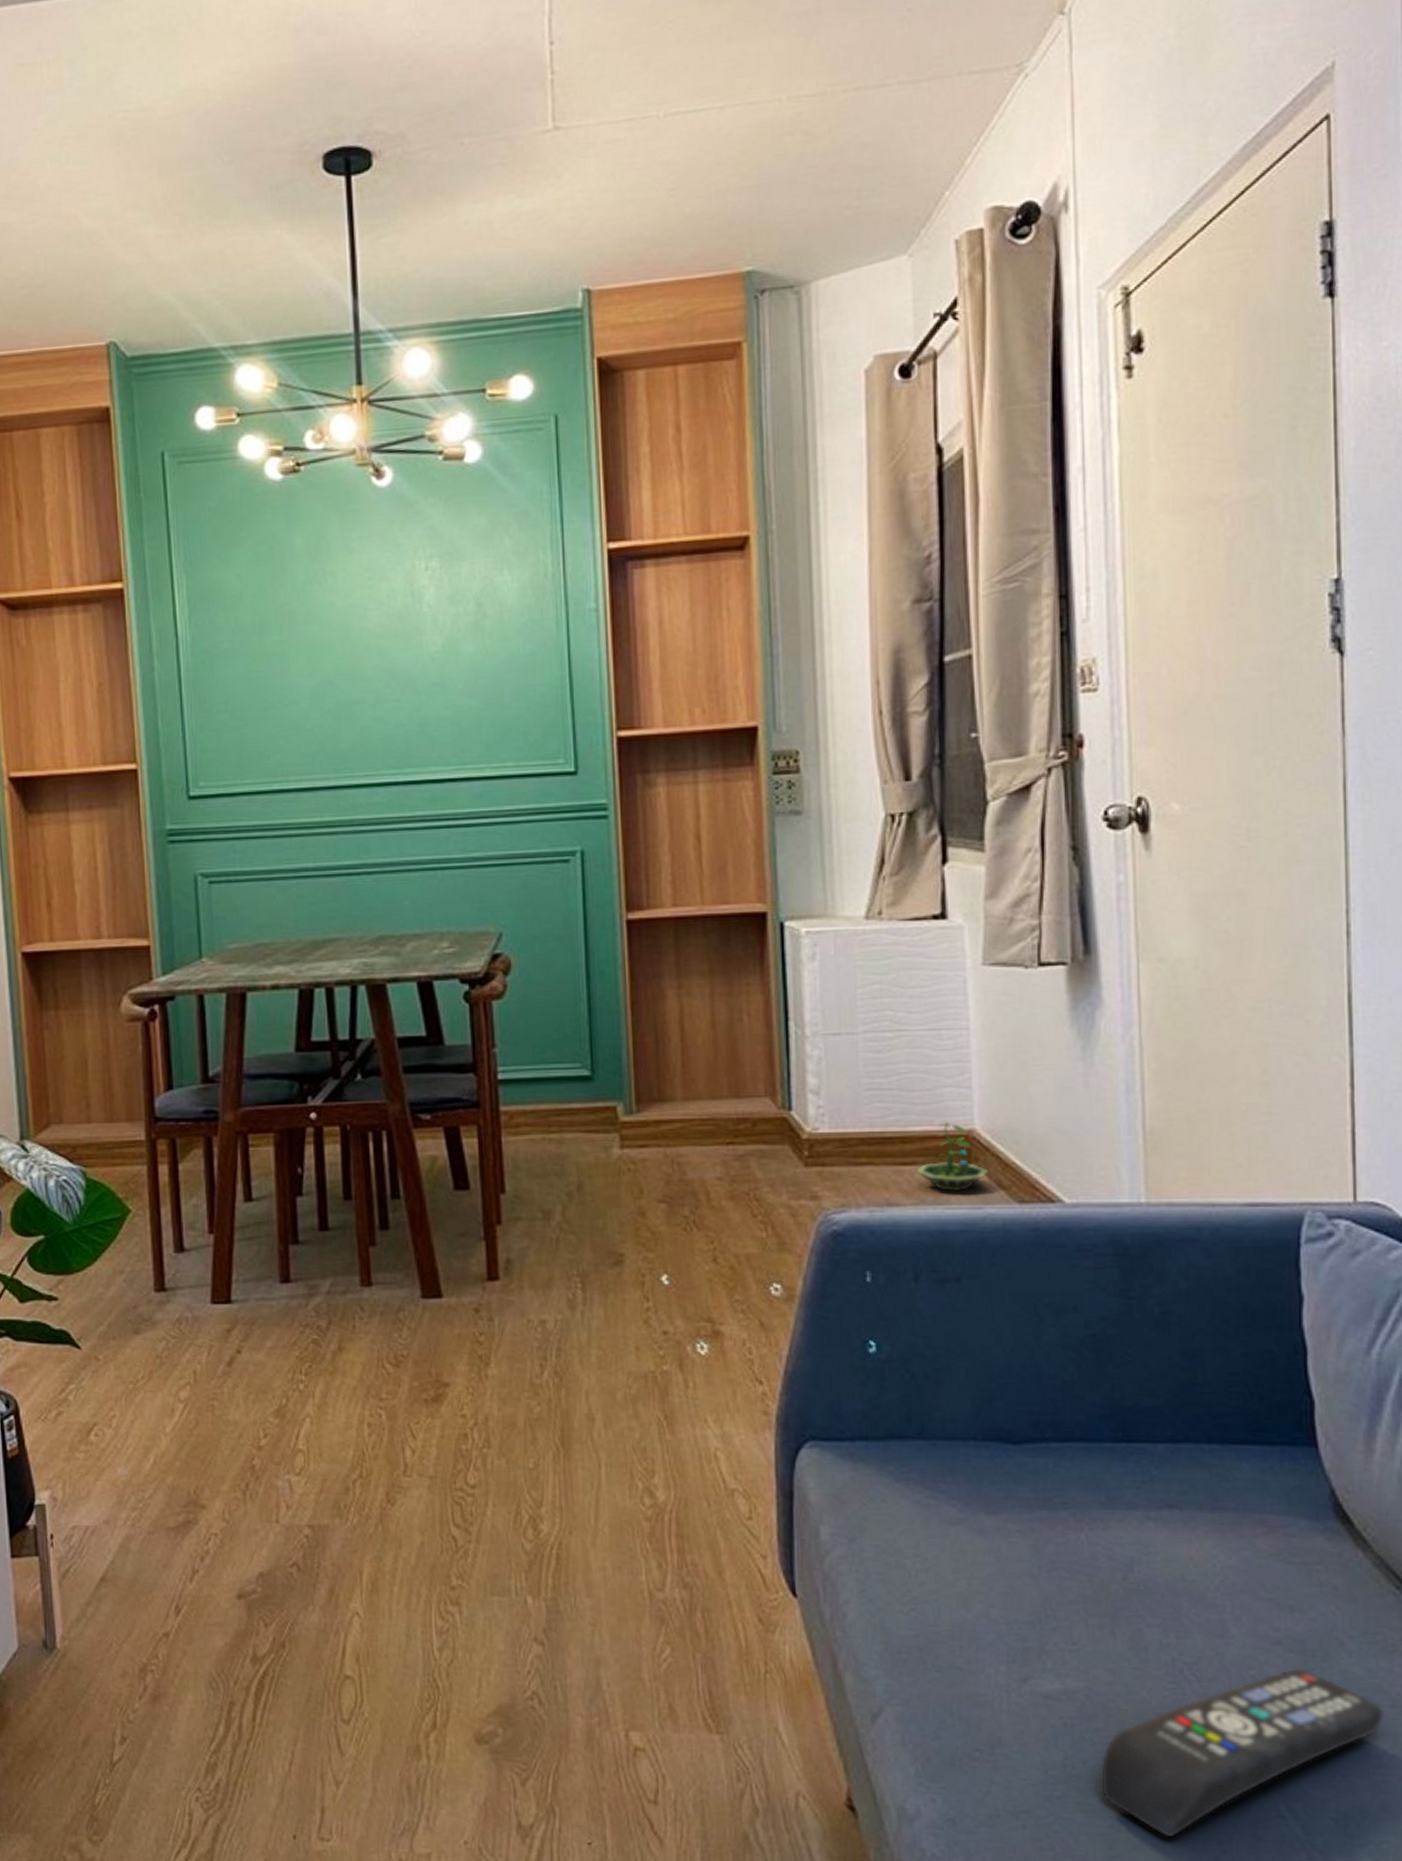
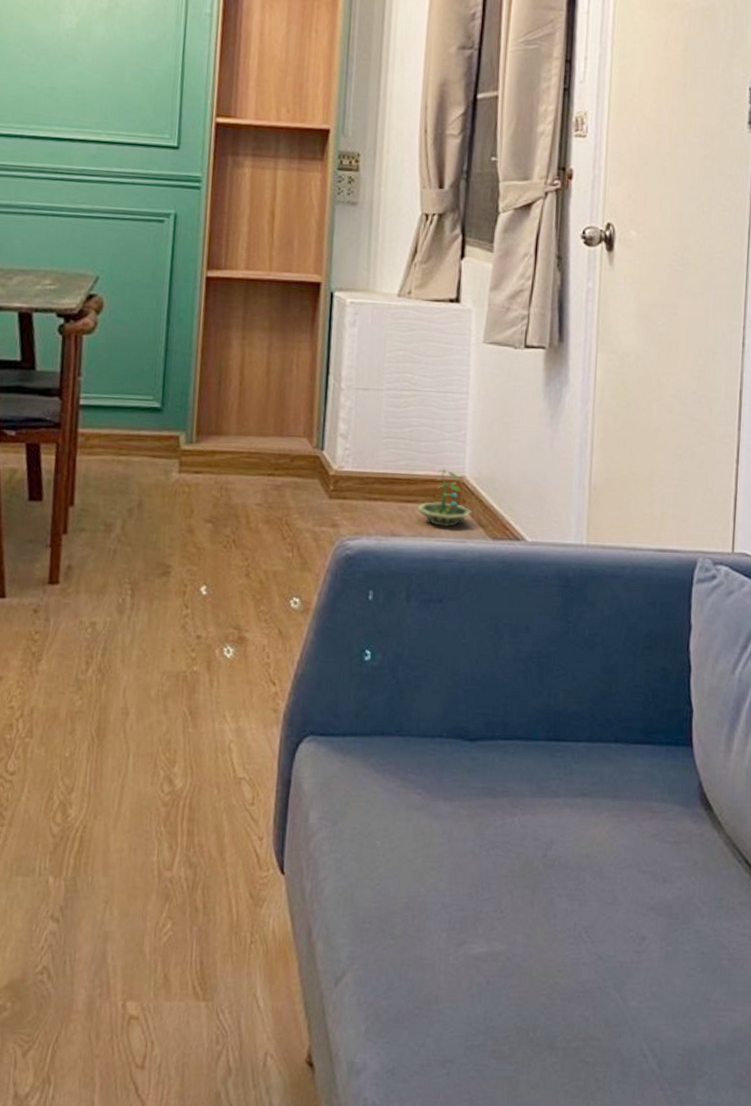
remote control: present [1100,1667,1385,1838] -> none [510,929,724,1078]

